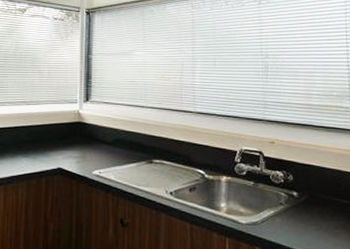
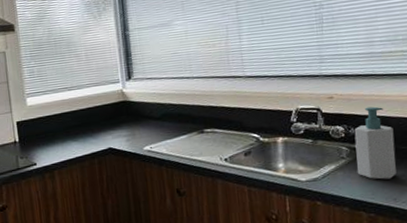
soap bottle: none [292,156,330,230] -> present [354,106,397,180]

